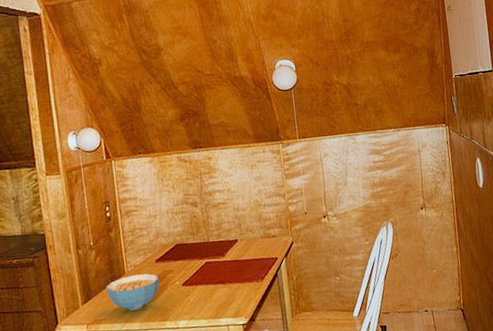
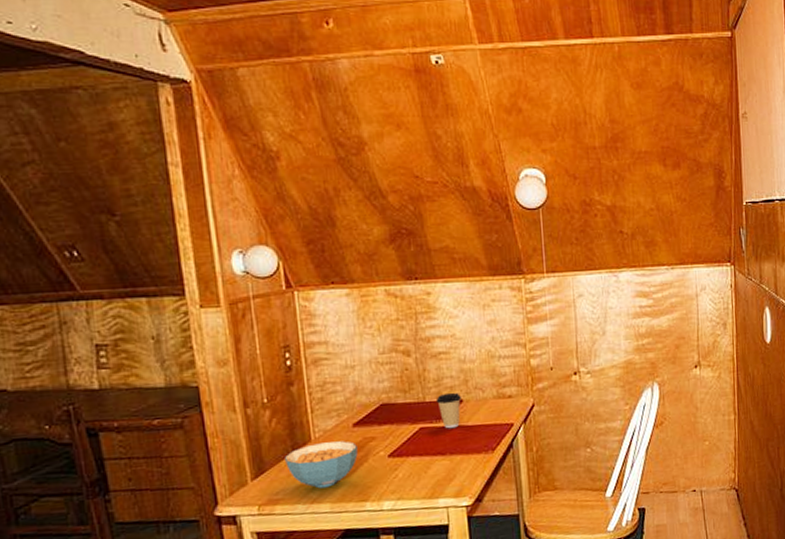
coffee cup: none [217,234,236,263] -> present [435,392,461,429]

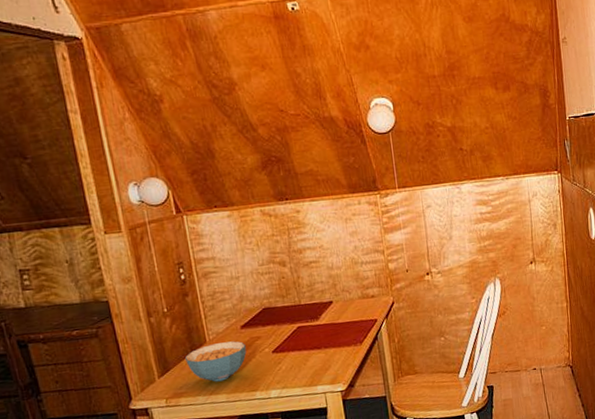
coffee cup: present [435,392,461,429] -> none [309,295,332,327]

